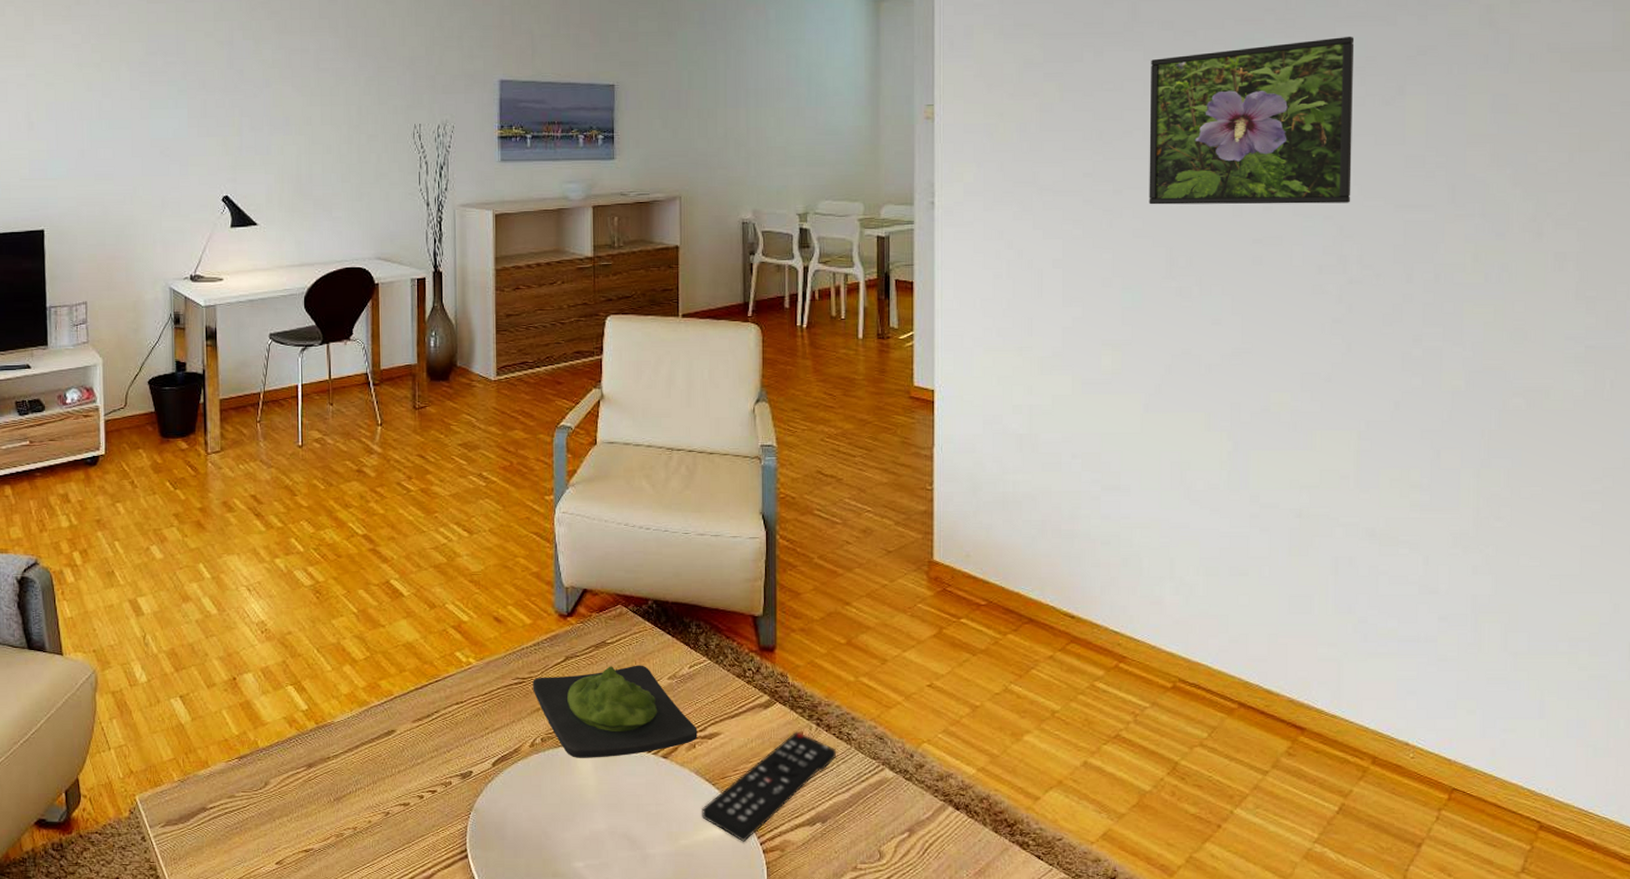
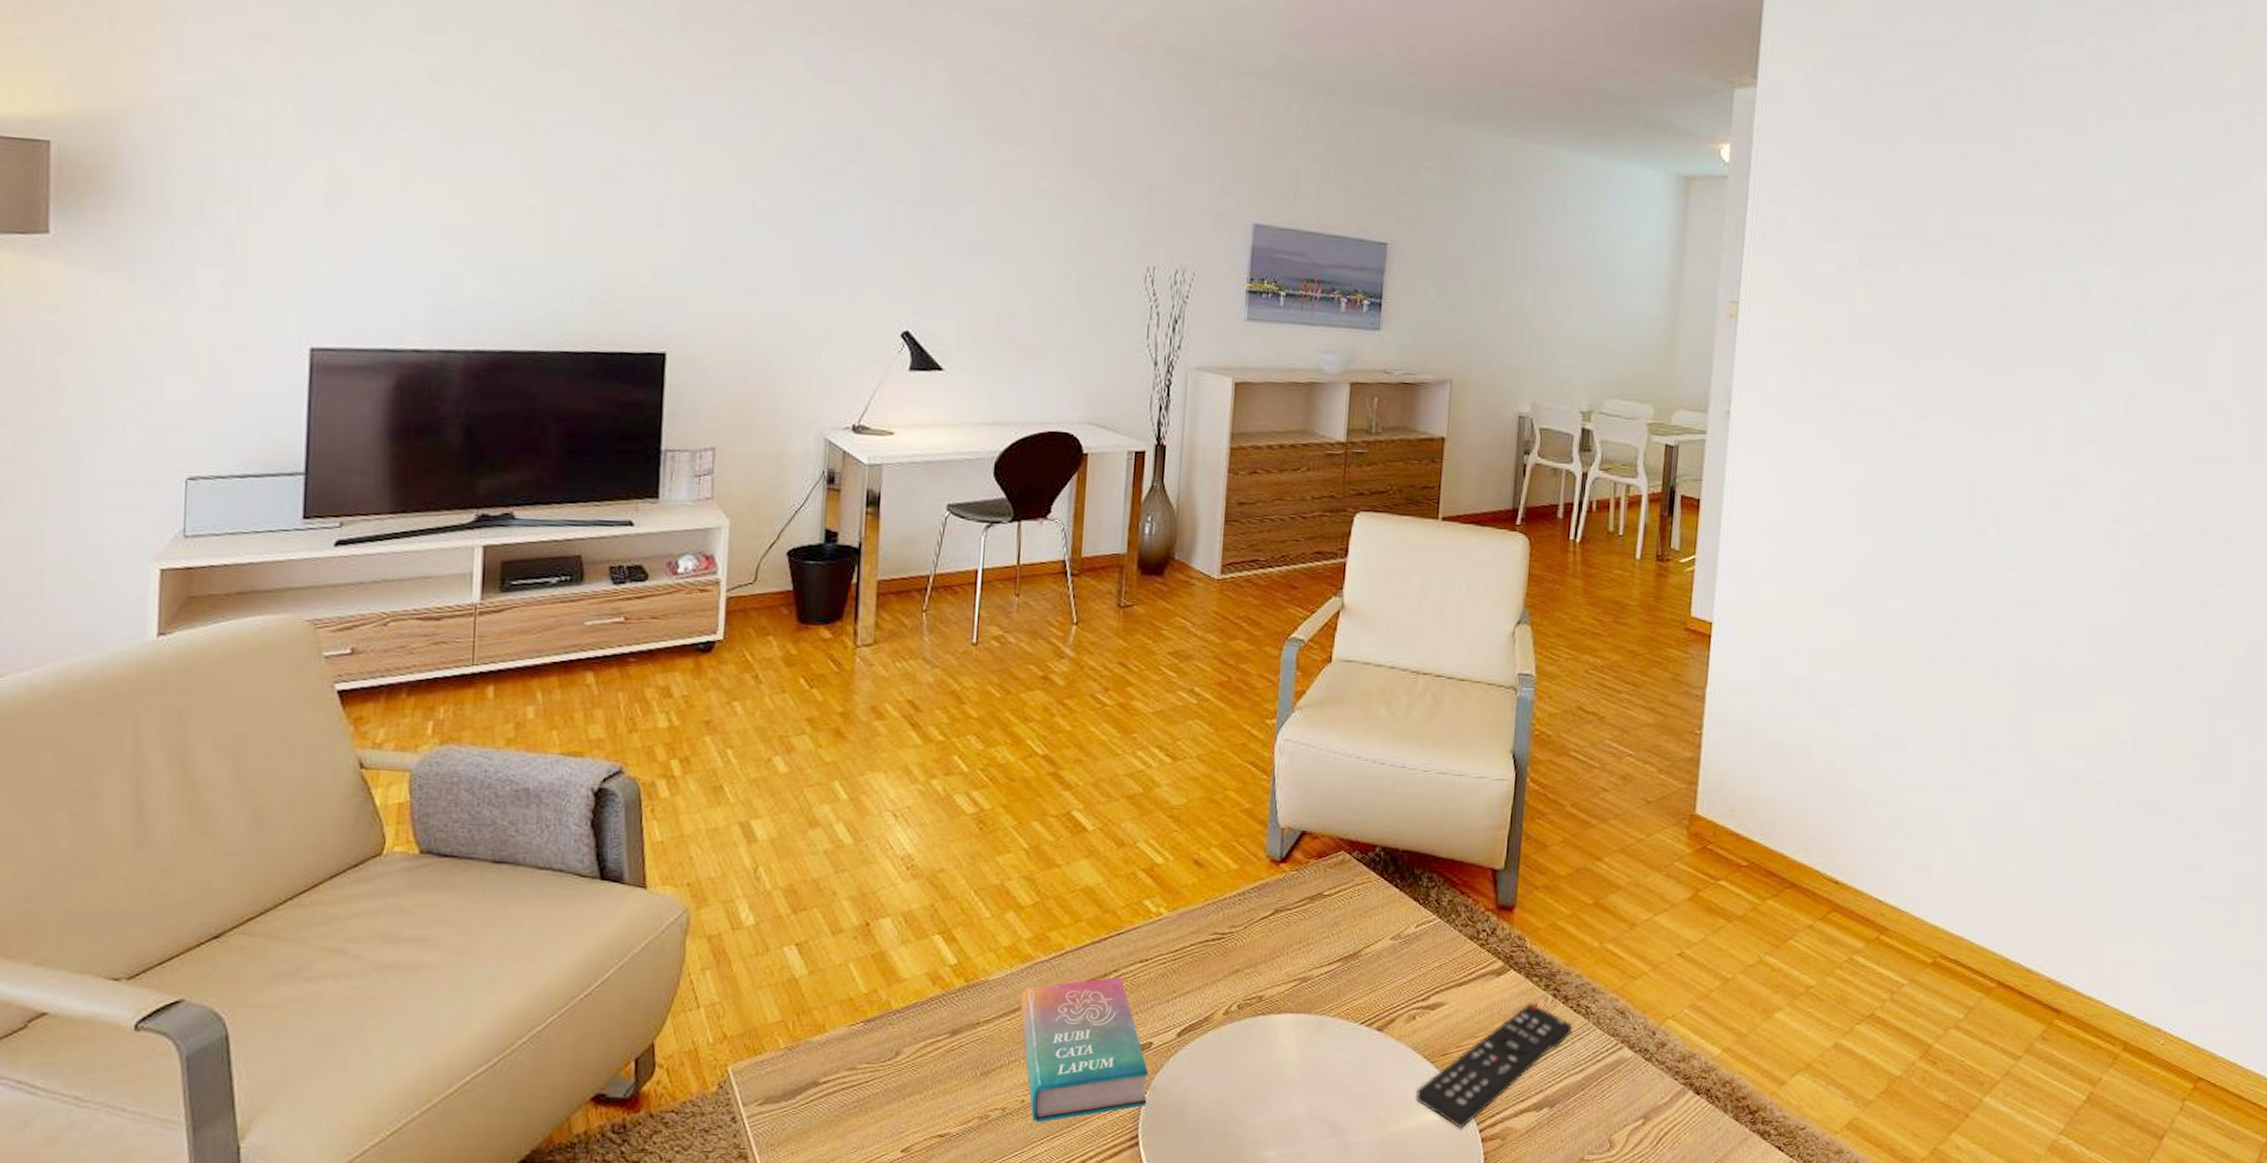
book: none [361,716,472,840] -> present [1020,976,1148,1123]
wasabi: present [533,665,698,758] -> none [1233,921,1420,1030]
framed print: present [1149,36,1355,205] -> none [1953,270,2171,449]

